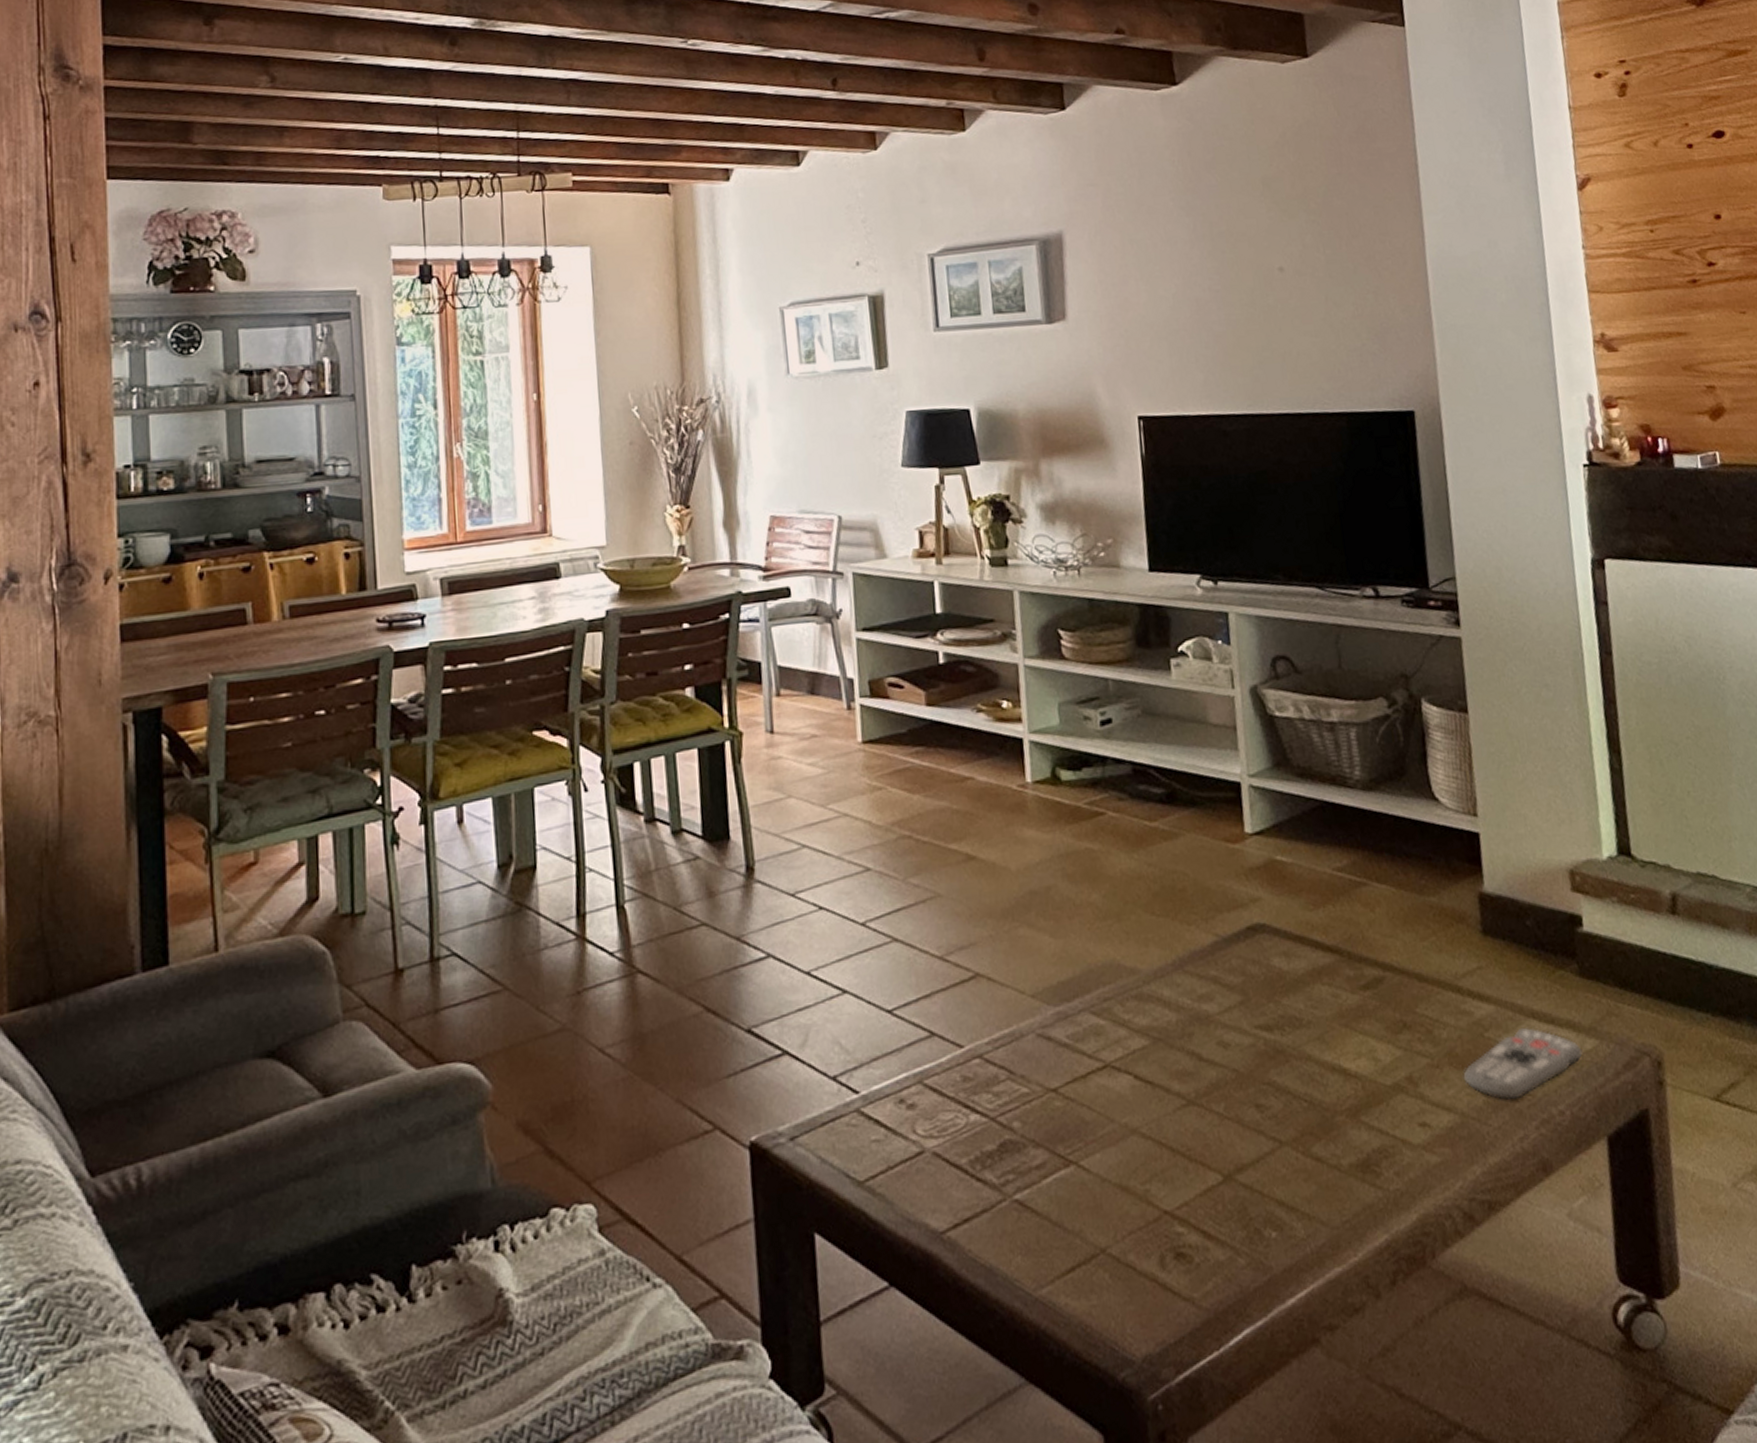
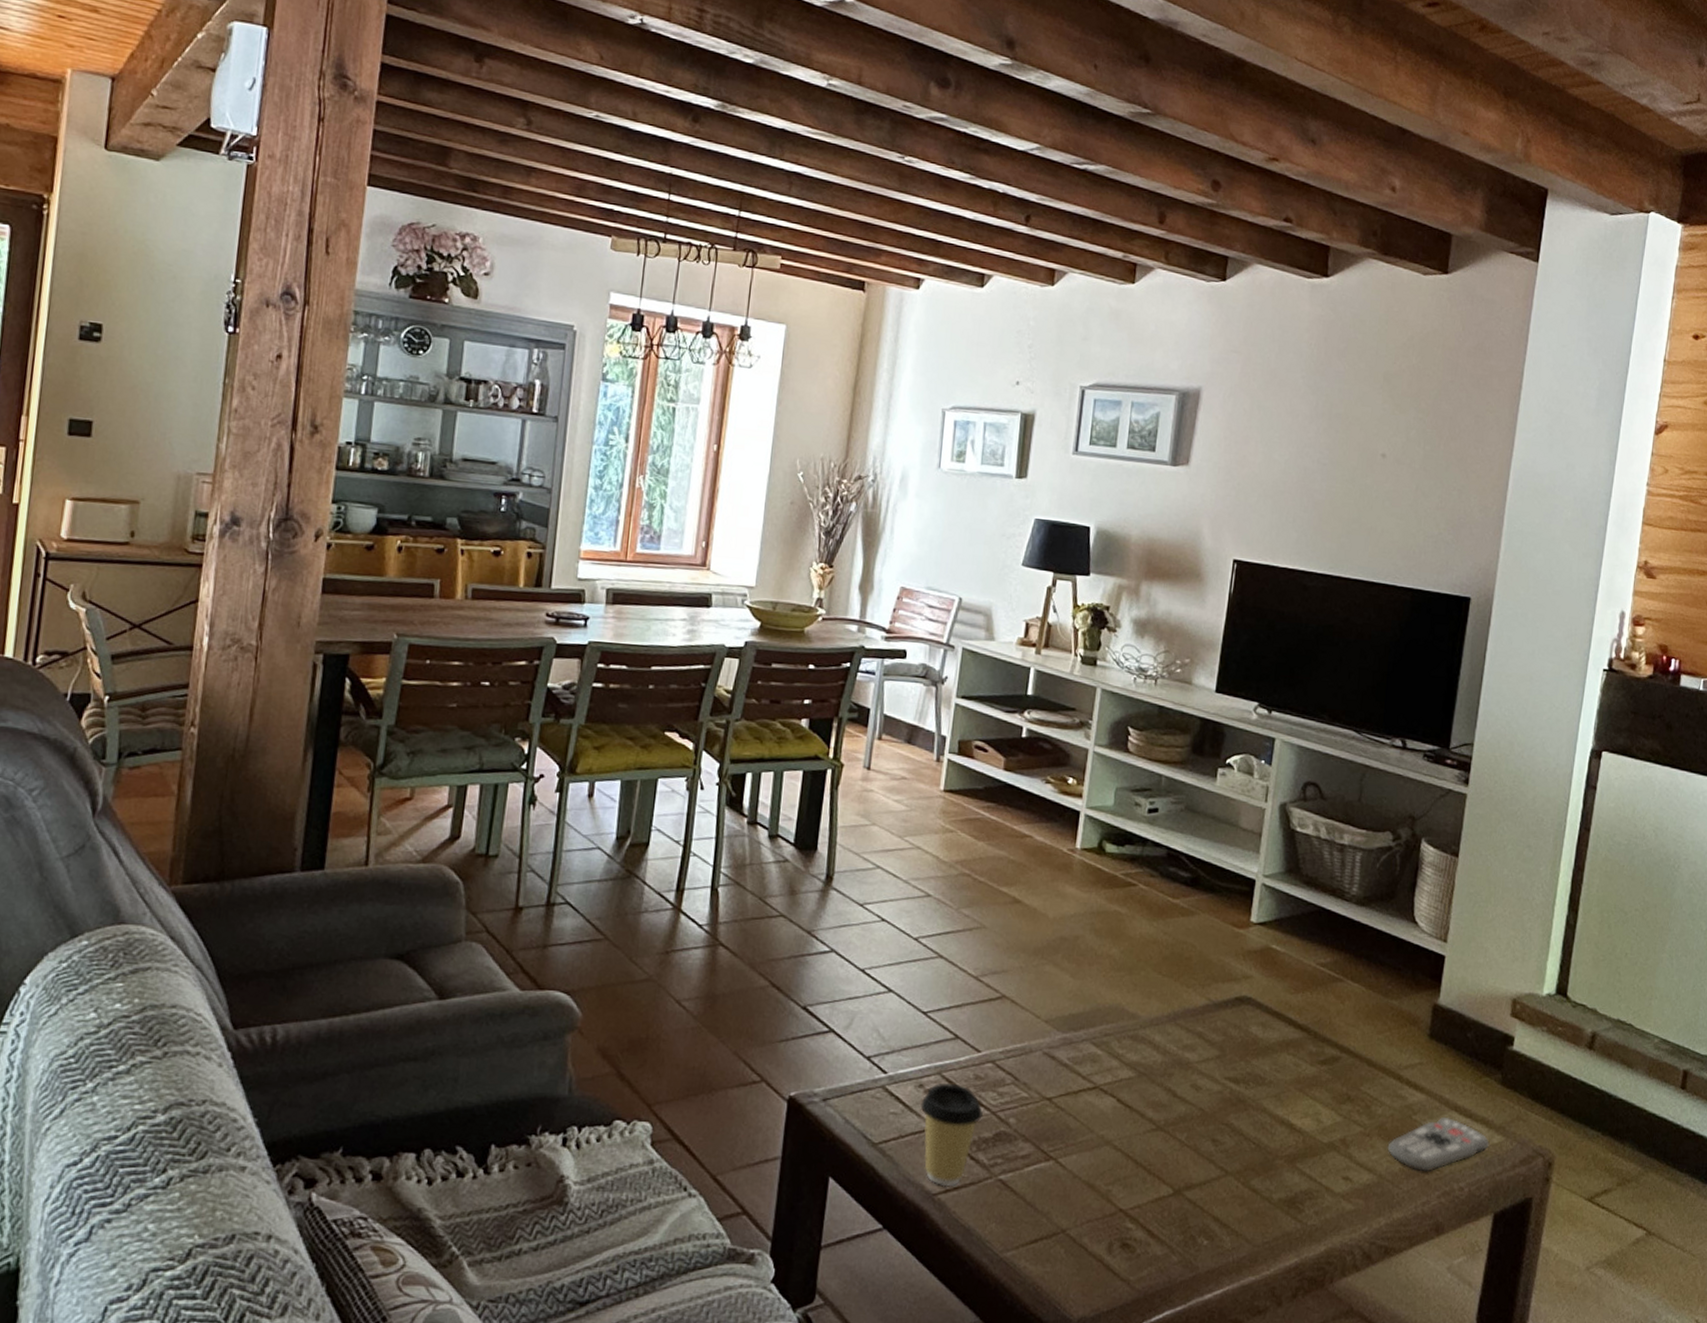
coffee cup: none [905,1091,982,1221] -> present [920,1083,984,1187]

